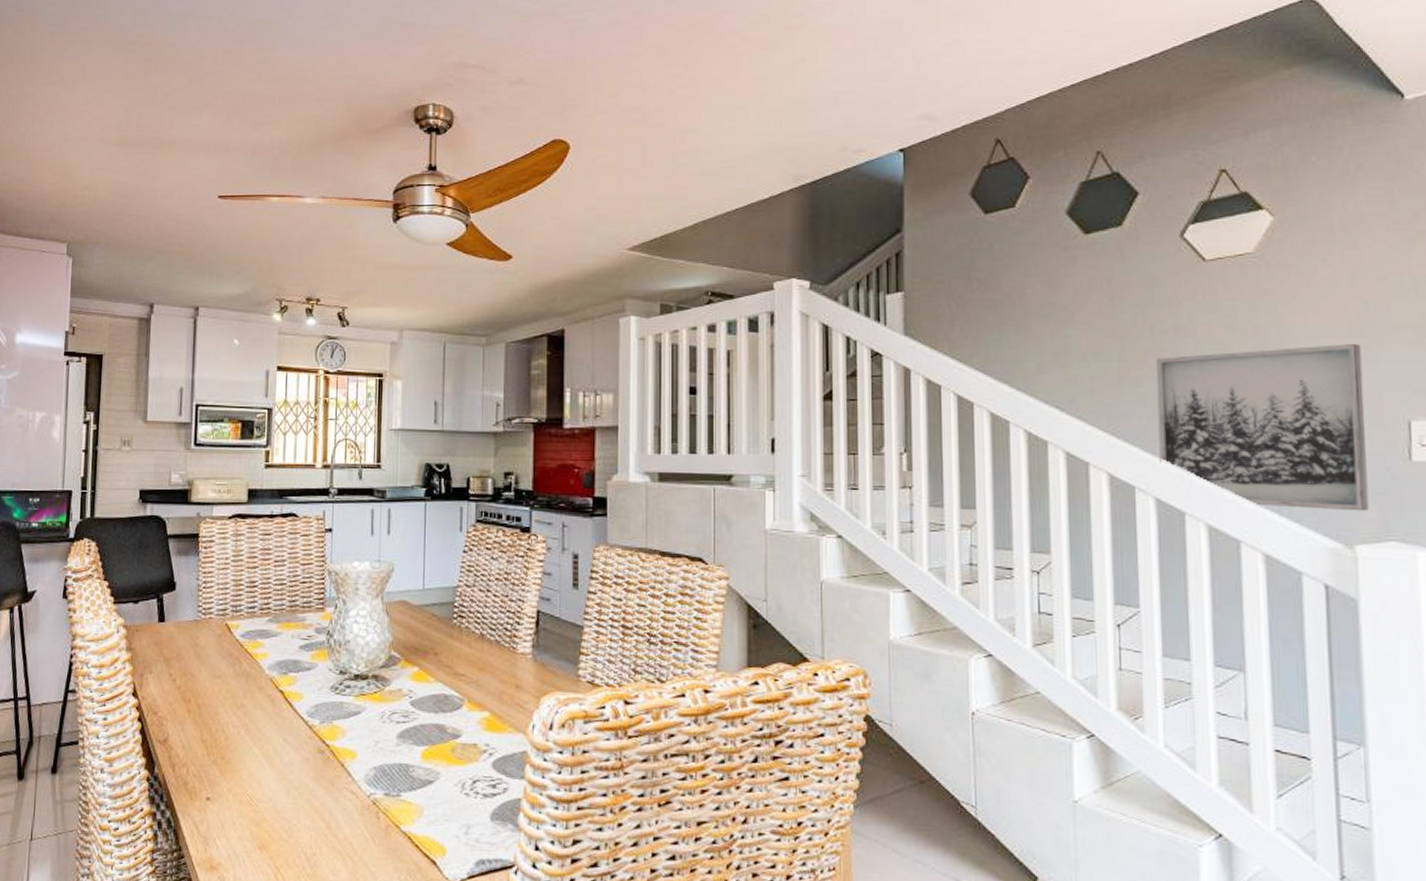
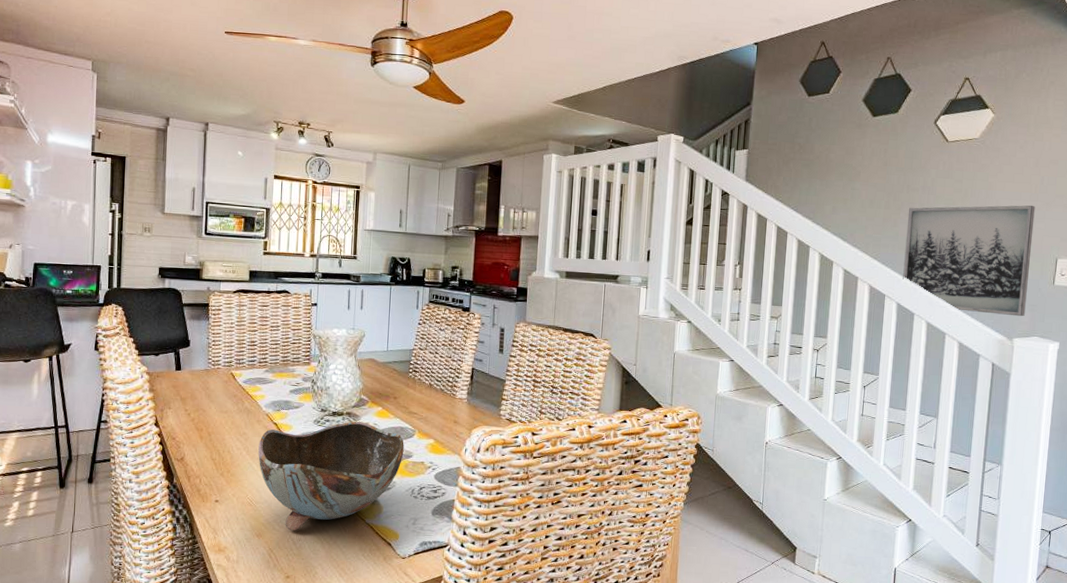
bowl: none [260,687,450,841] -> present [258,421,404,531]

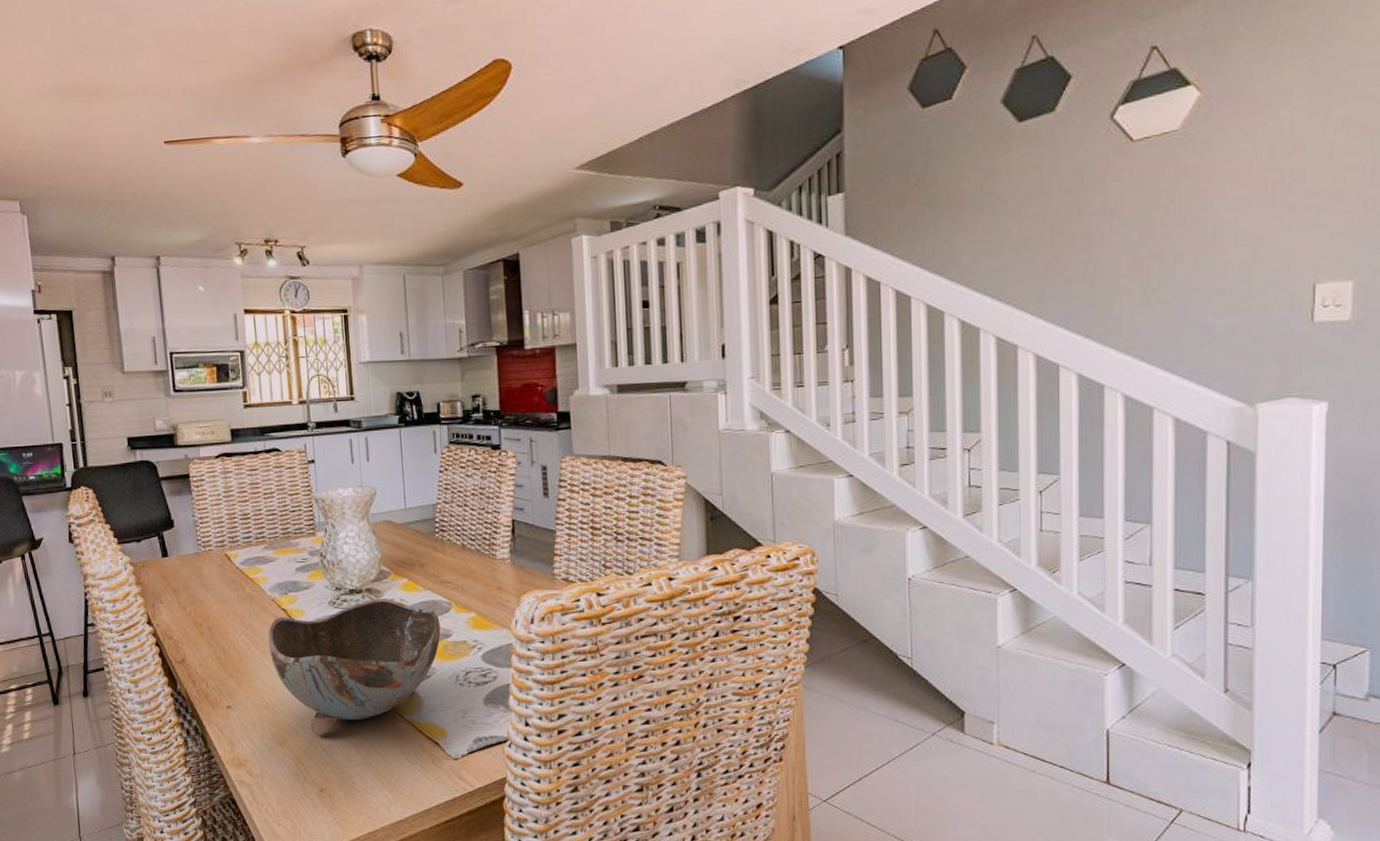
wall art: present [903,205,1035,317] -> none [1082,214,1275,374]

